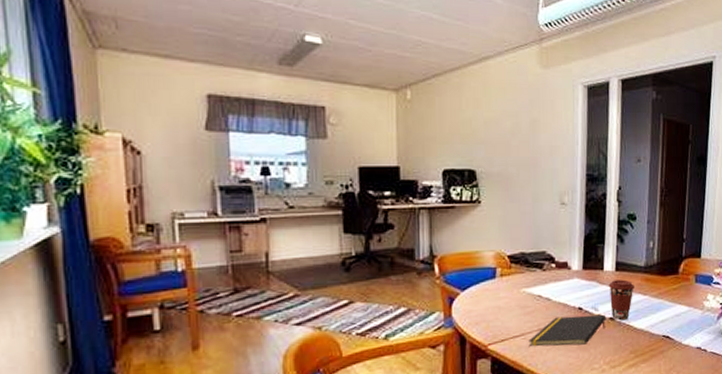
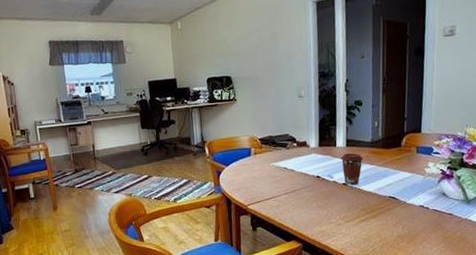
notepad: present [528,314,607,347] -> none [278,181,340,206]

